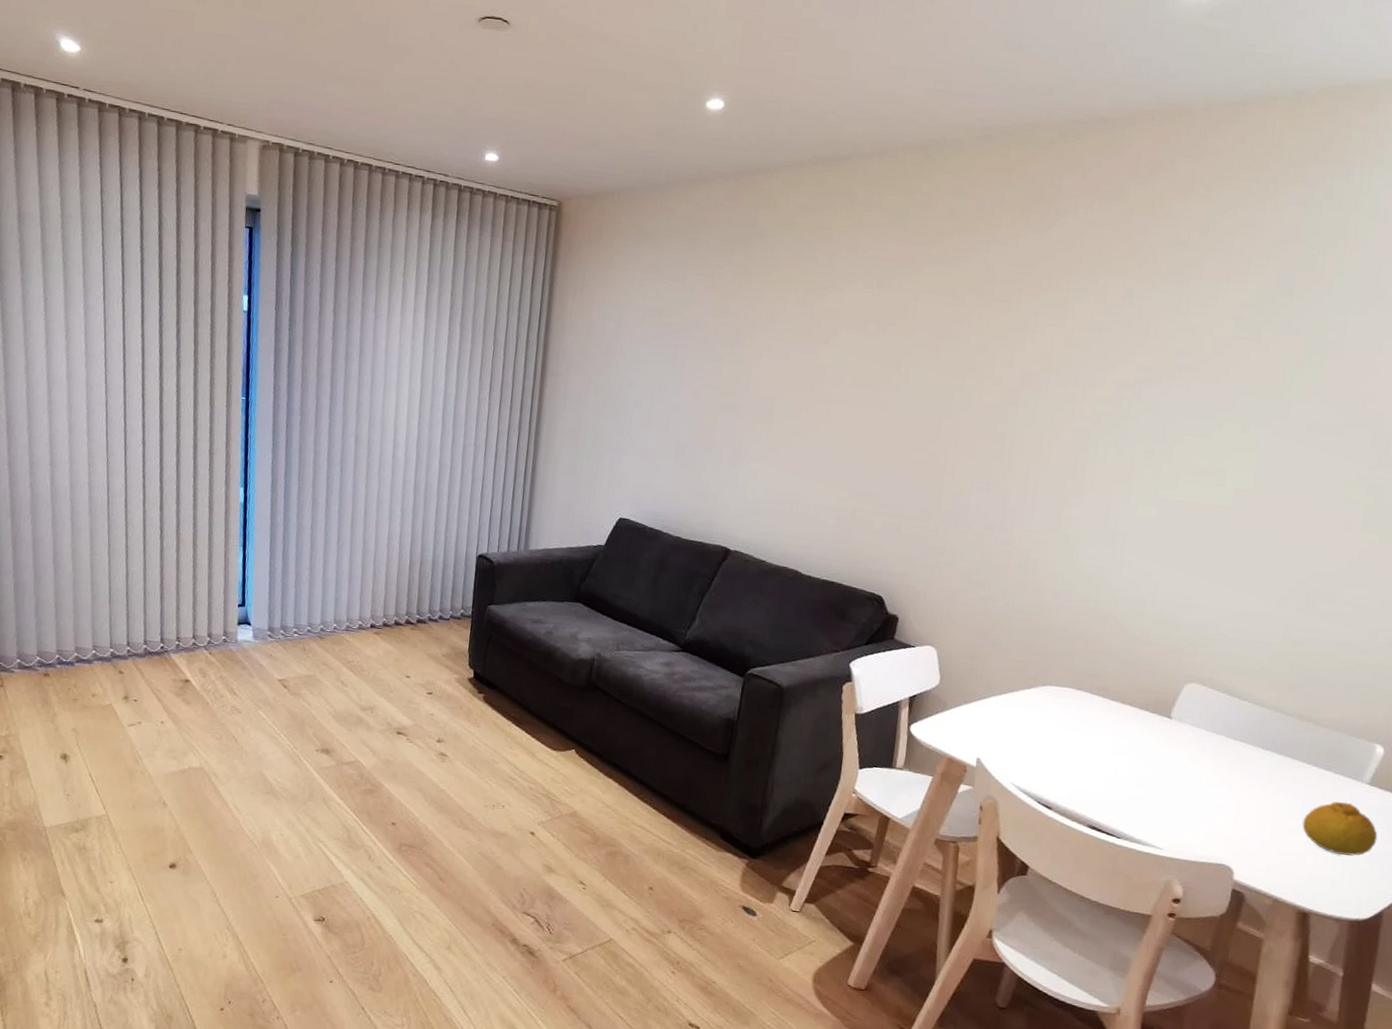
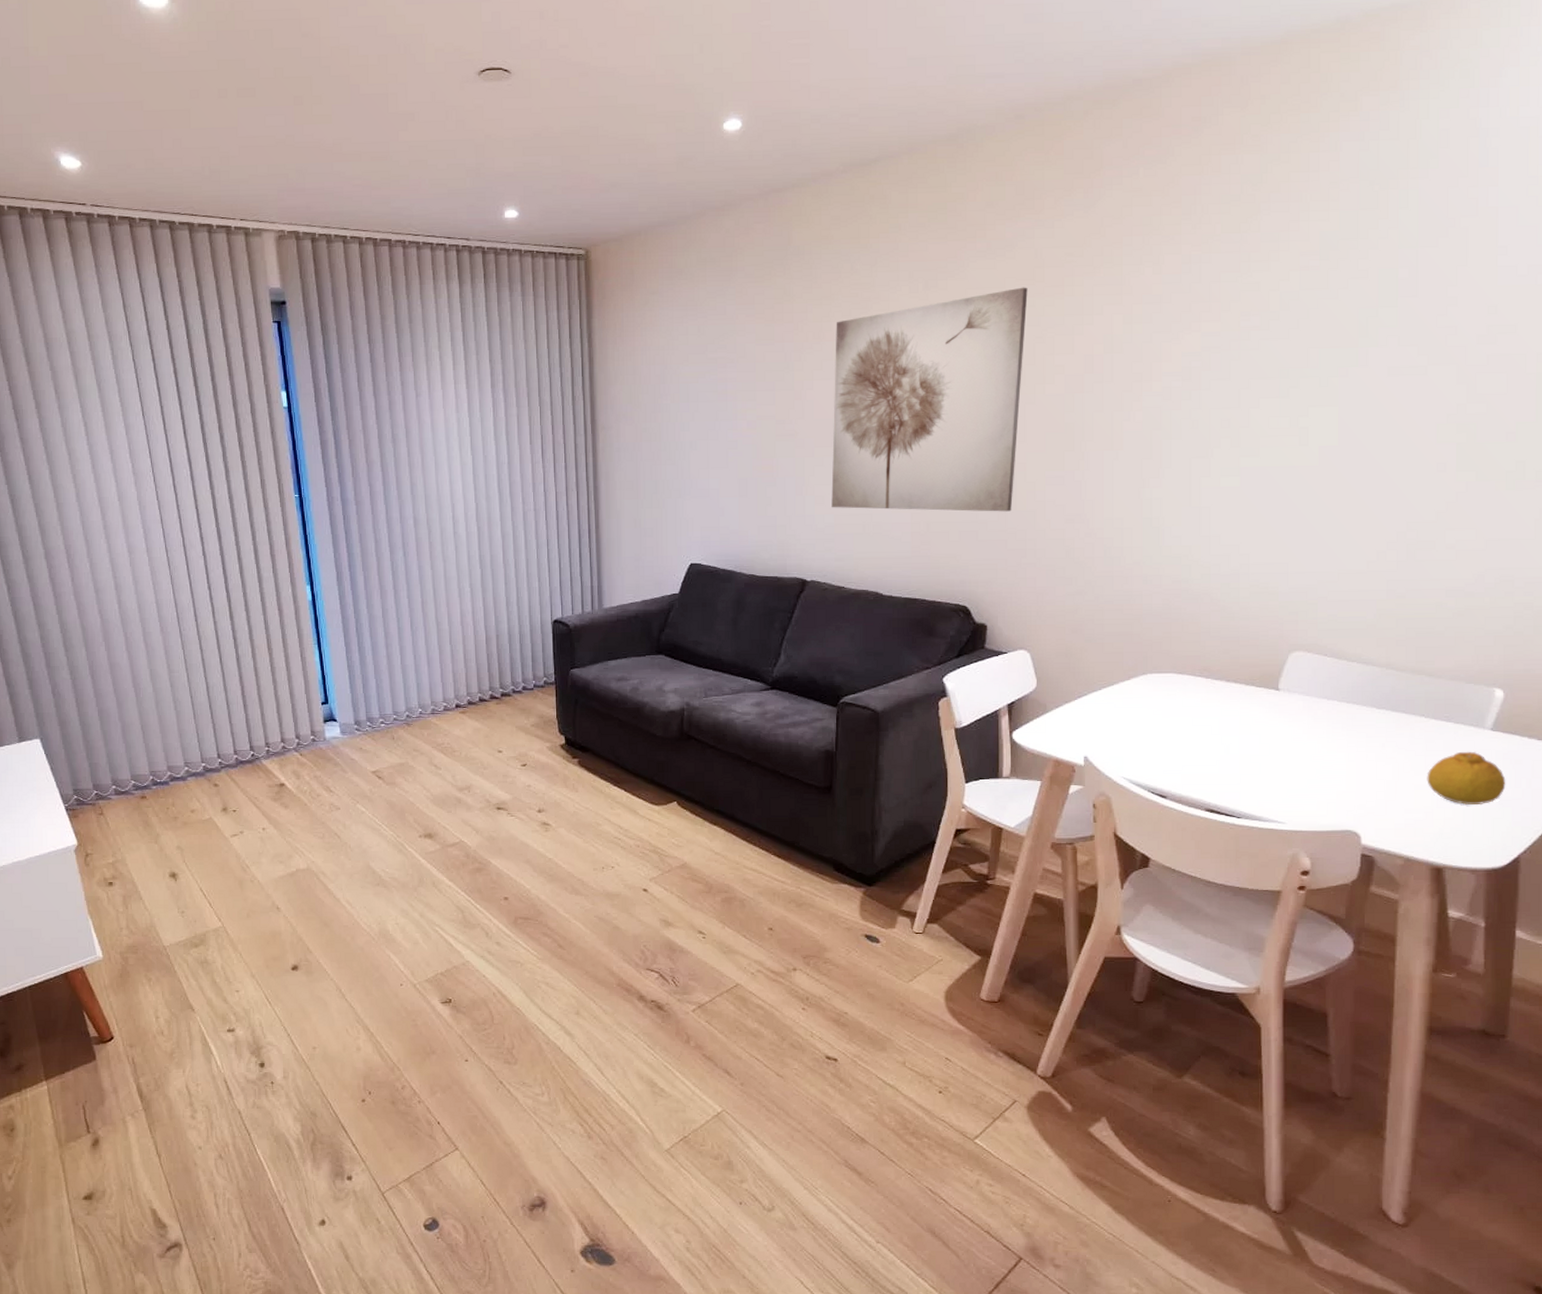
wall art: none [763,297,977,510] -> present [831,287,1028,512]

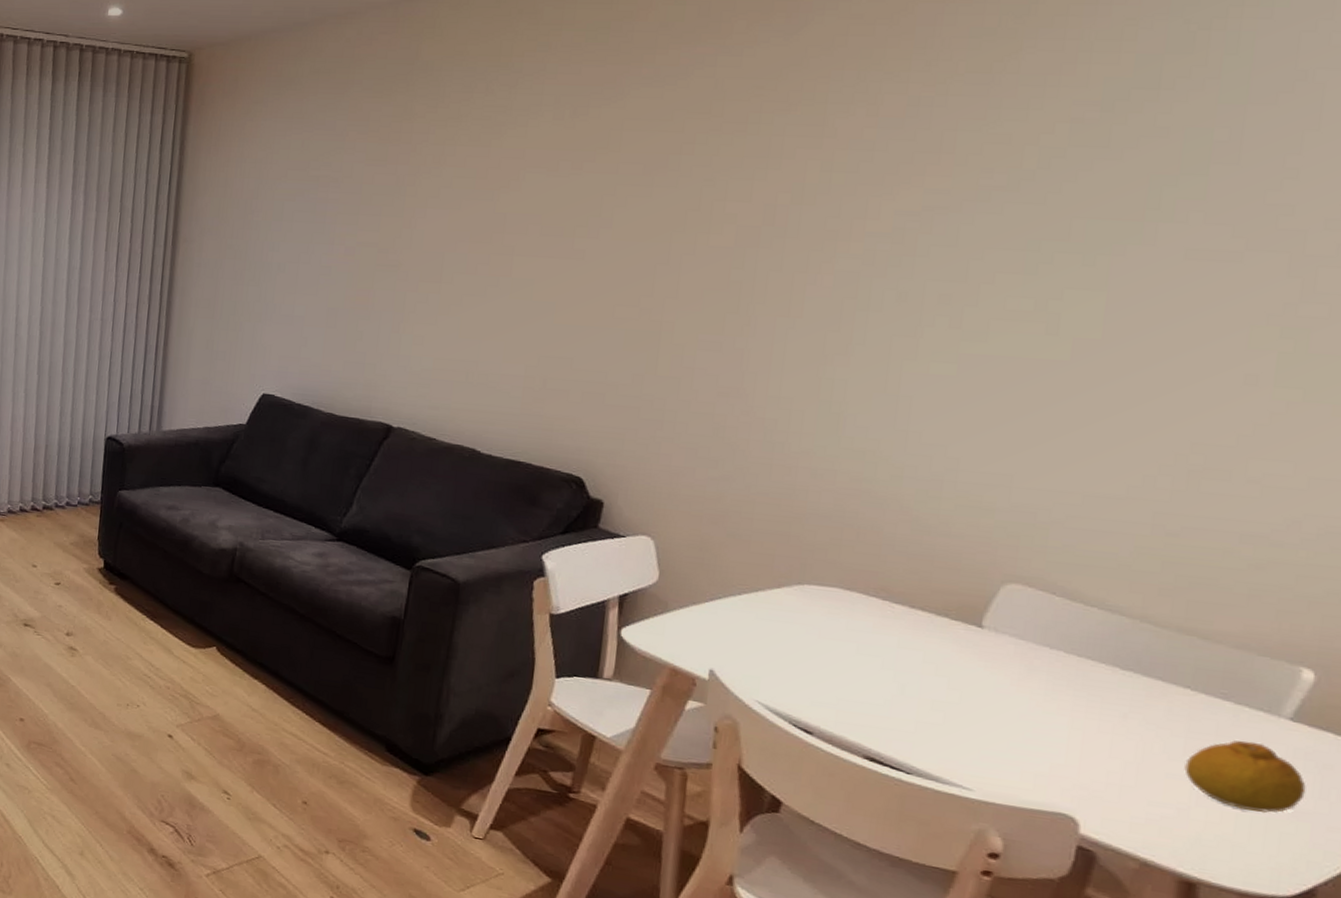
wall art: present [831,287,1028,512] -> none [431,121,701,376]

